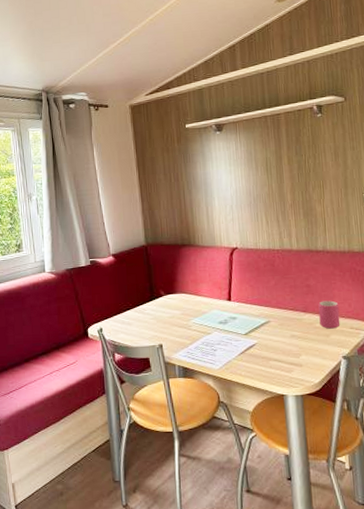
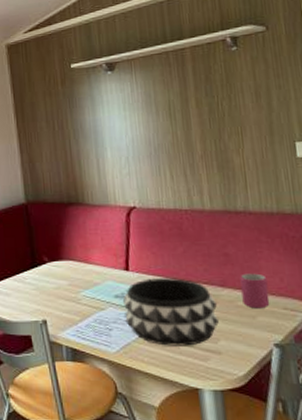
decorative bowl: none [226,306,302,362] -> present [123,278,220,346]

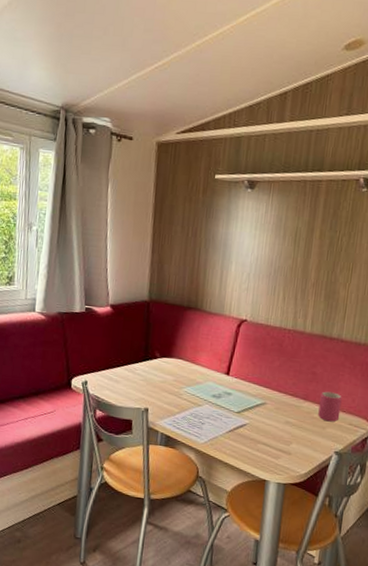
decorative bowl: present [123,278,220,346] -> none [217,384,298,445]

